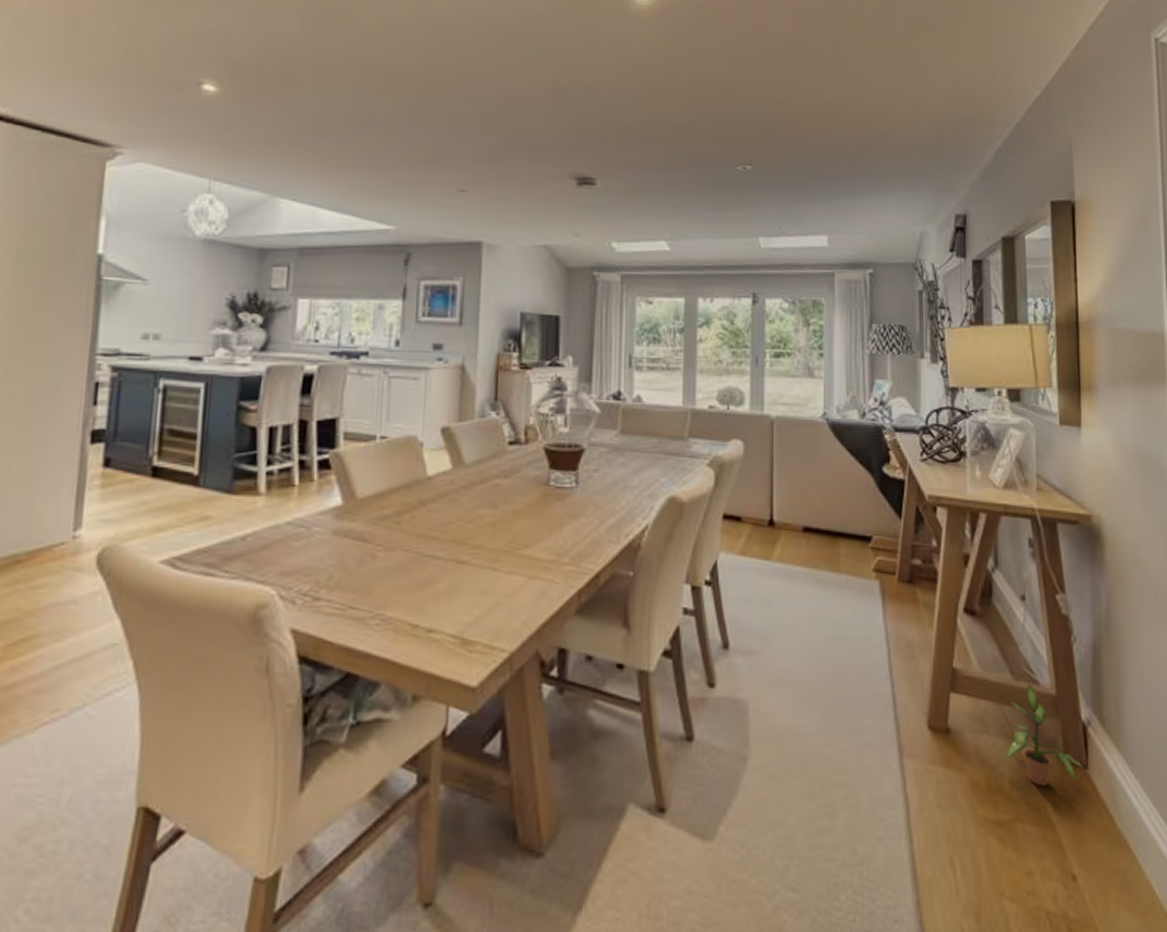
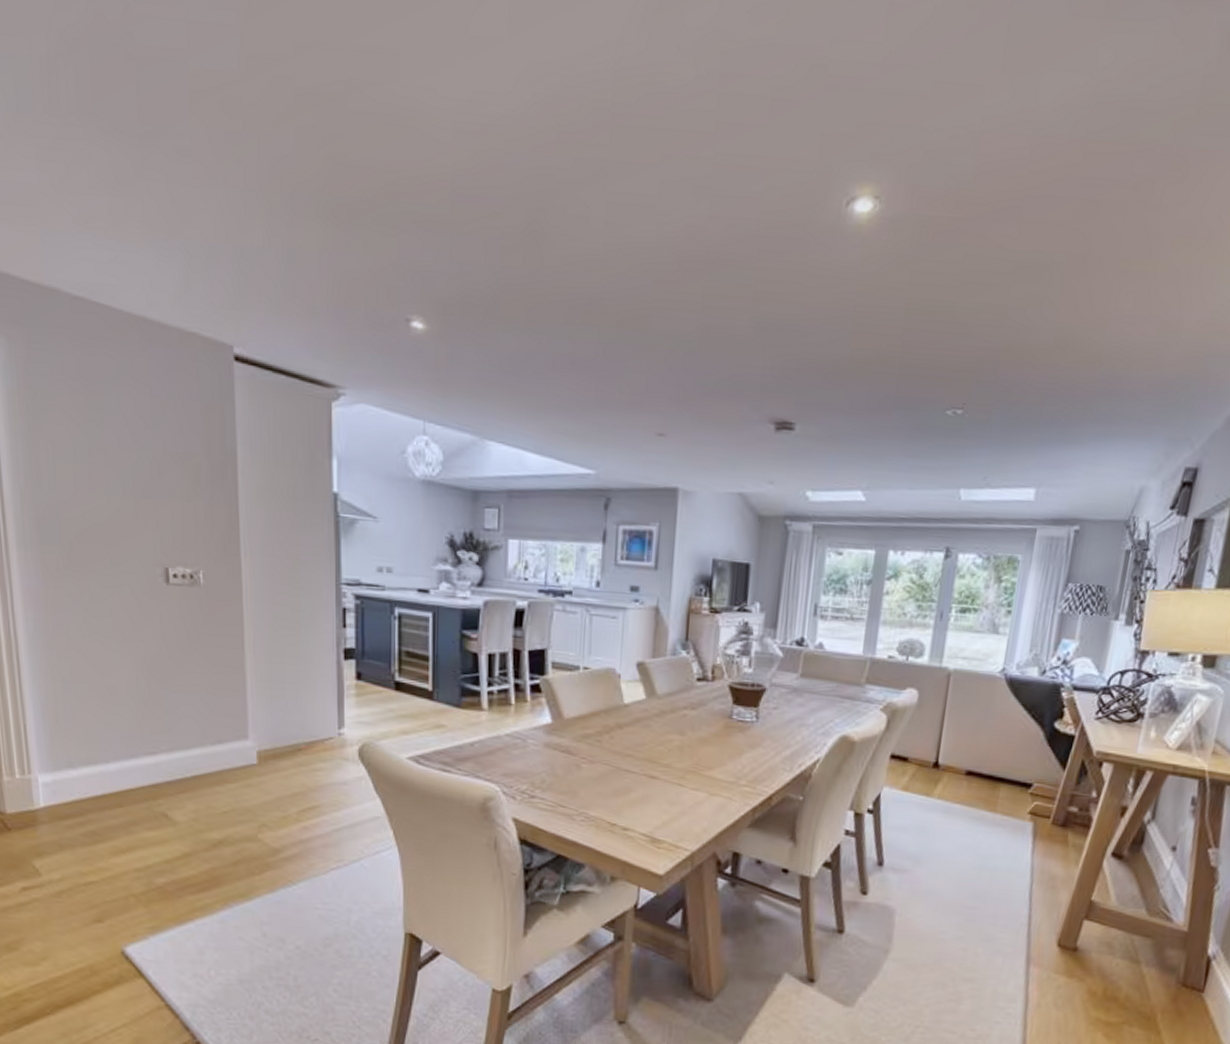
potted plant: present [1005,683,1084,786] -> none [1126,919,1200,1001]

